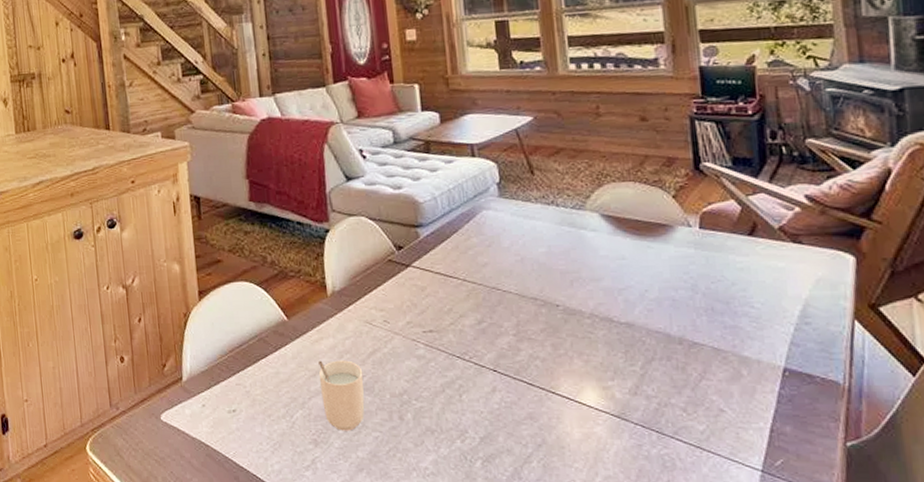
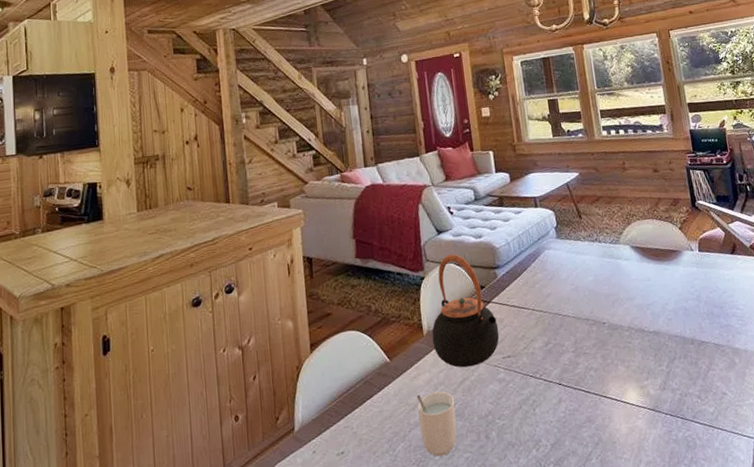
teapot: none [337,205,420,337] -> present [432,254,500,368]

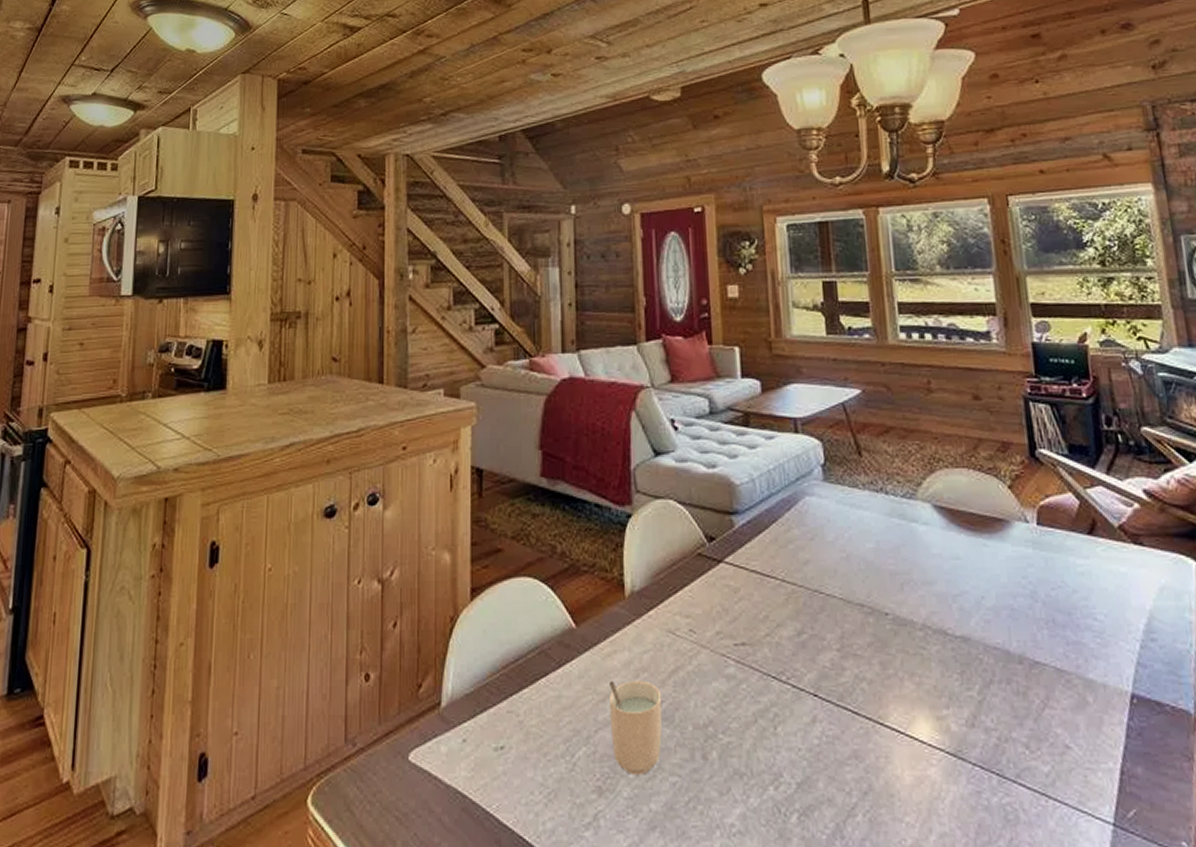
teapot: present [432,254,500,368] -> none [636,486,732,651]

